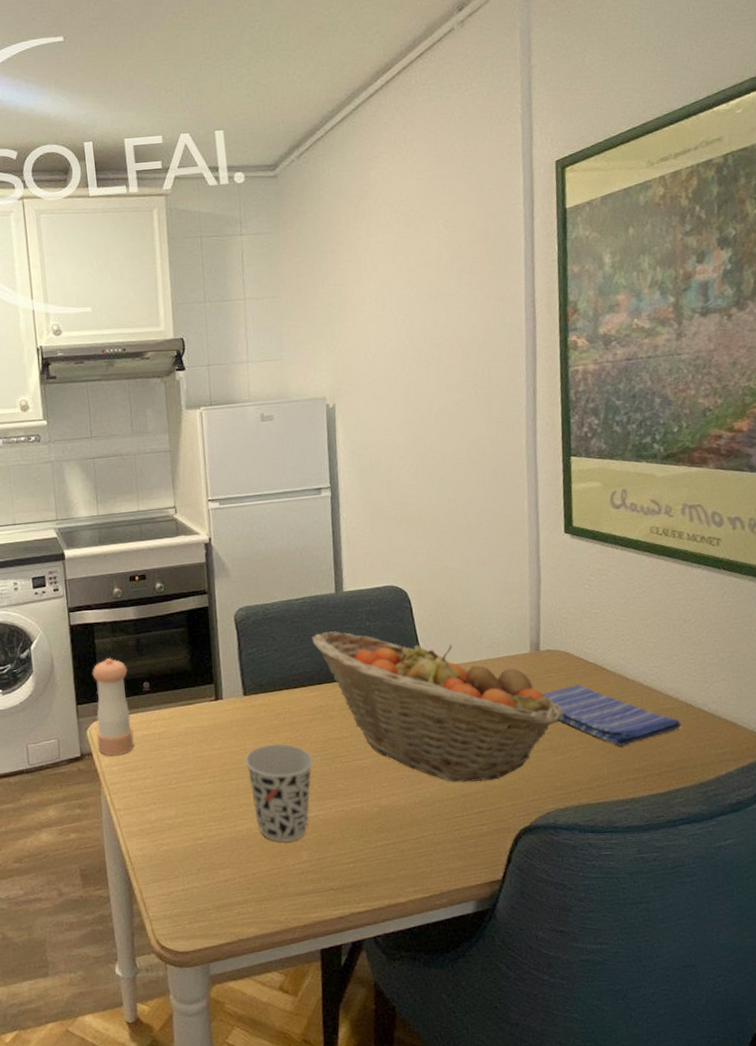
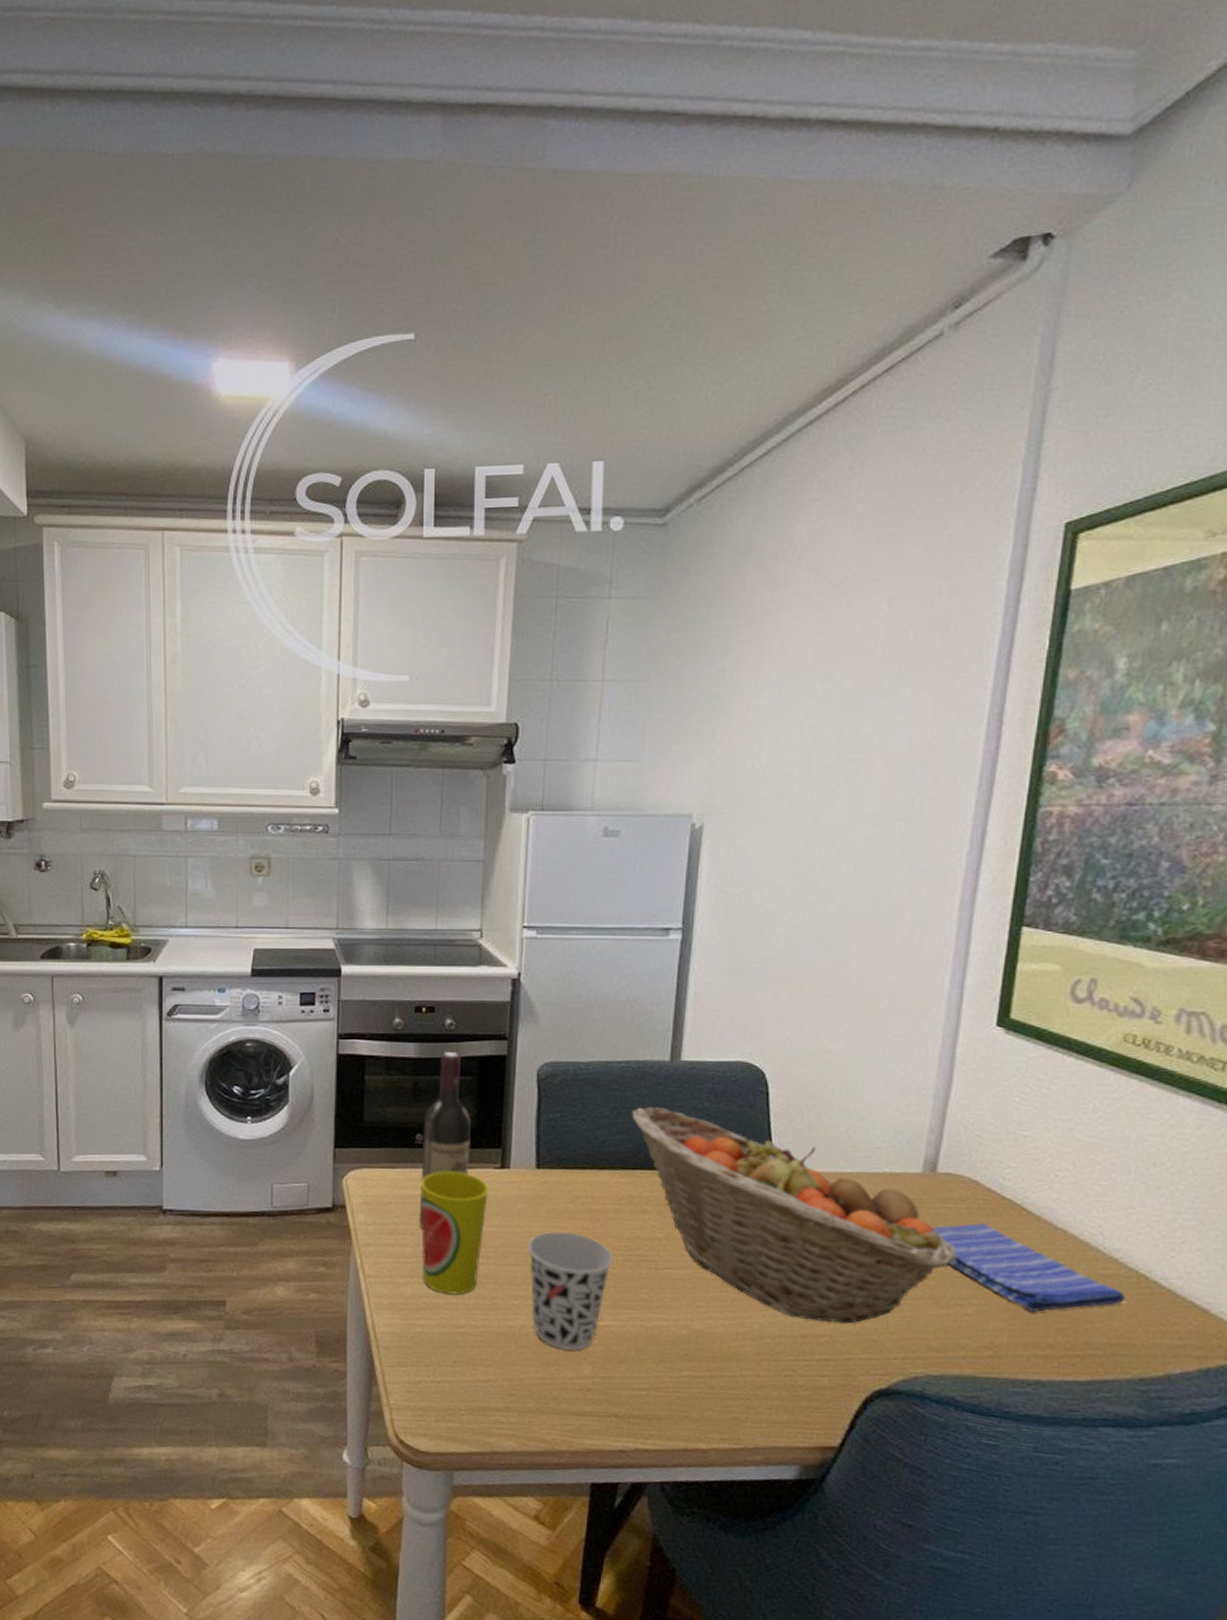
pepper shaker: present [92,658,134,756] -> none [353,1099,399,1214]
wine bottle: none [148,610,190,761] -> present [419,1052,471,1228]
cup: none [152,708,209,814] -> present [421,1171,490,1295]

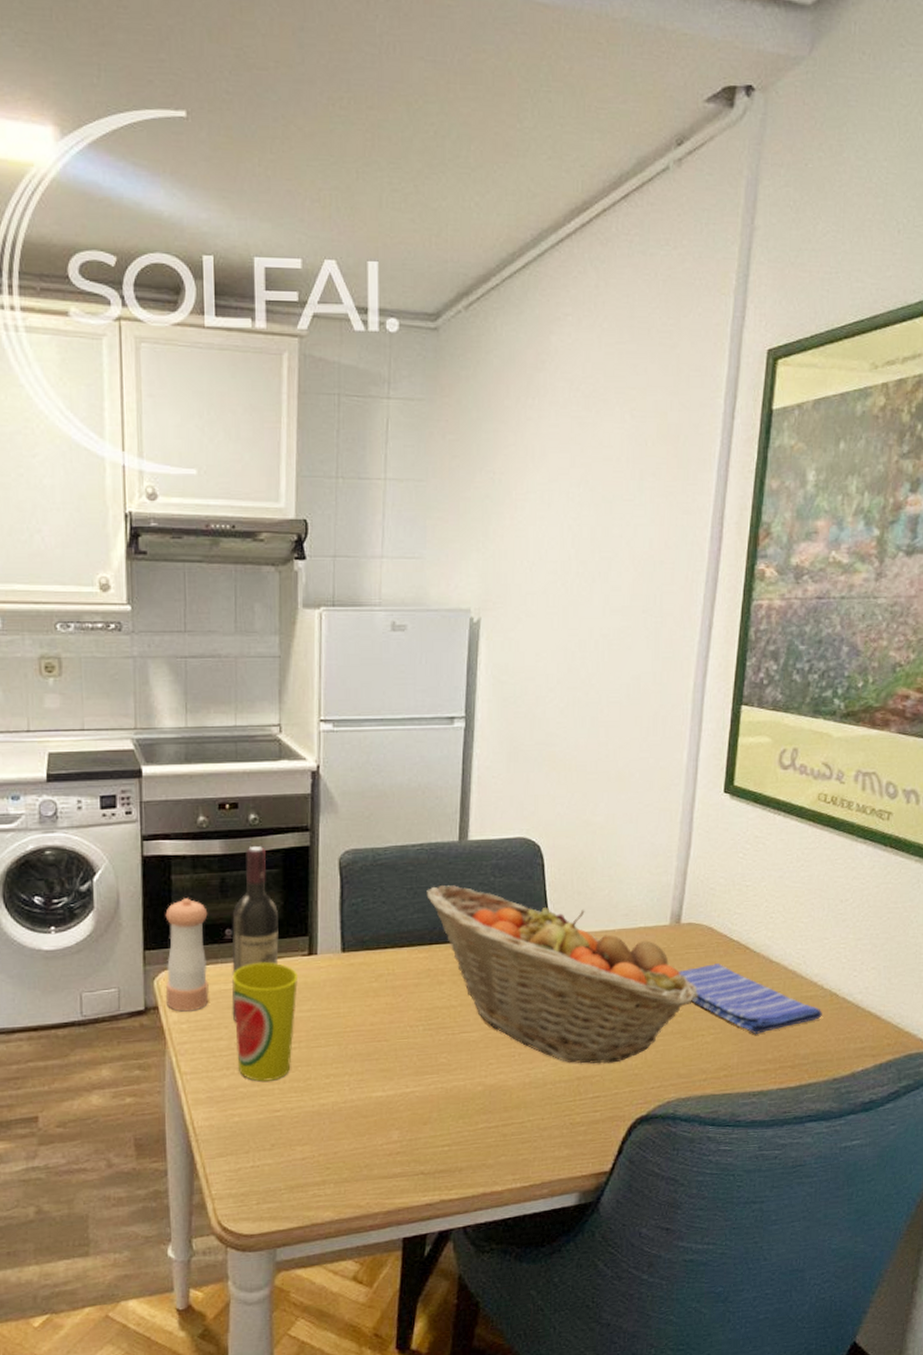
pepper shaker: none [353,1099,399,1214] -> present [165,898,209,1012]
cup: present [529,1231,614,1351] -> none [338,1009,415,1120]

